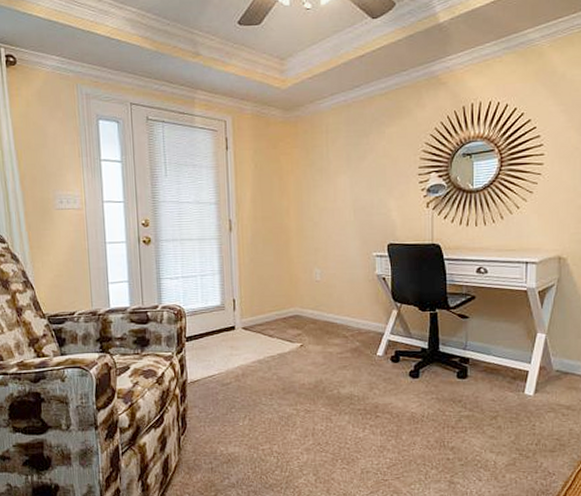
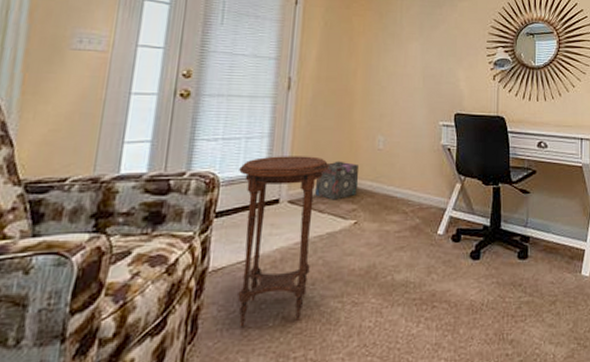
side table: none [199,289,274,425] -> present [237,156,330,328]
speaker: none [264,292,301,327] -> present [315,161,360,200]

